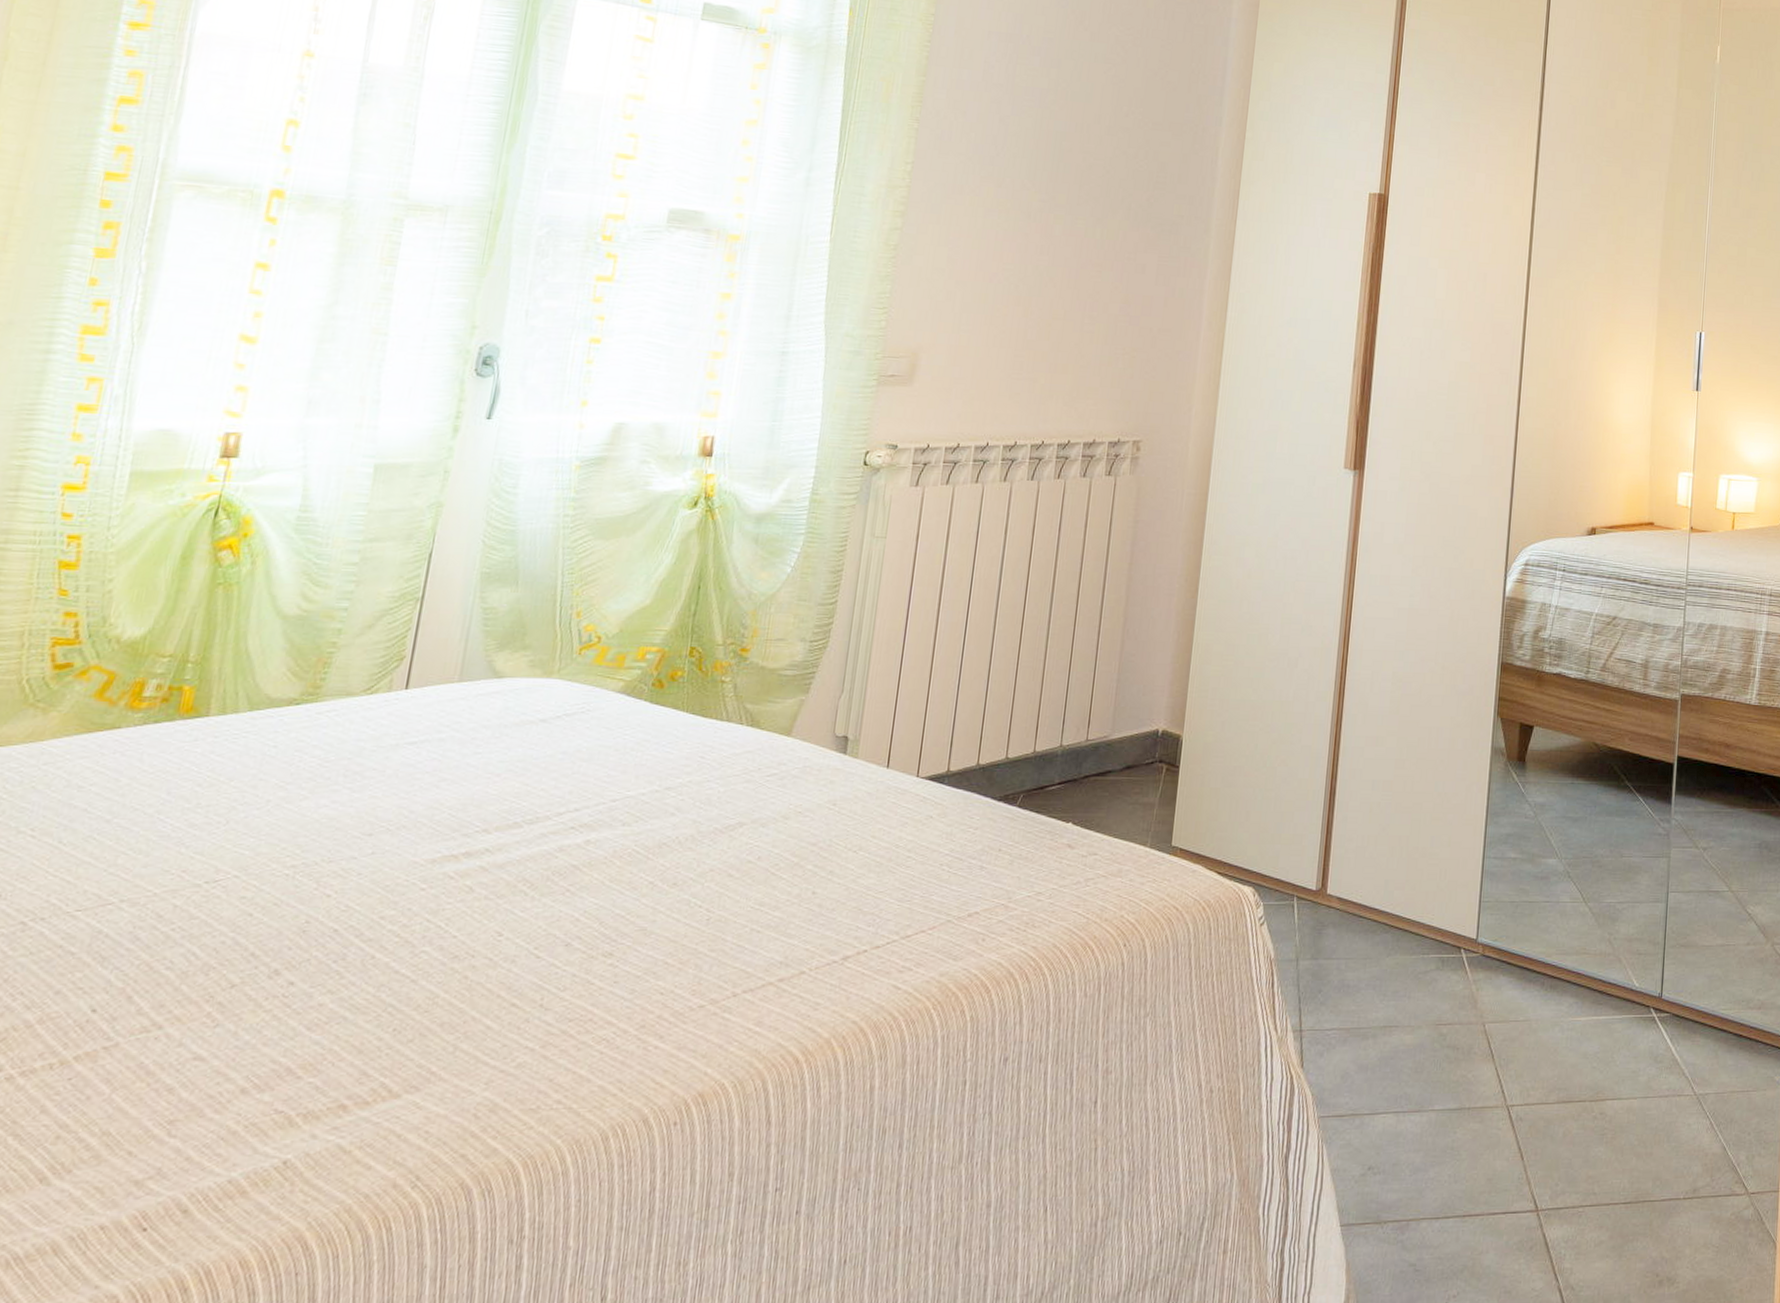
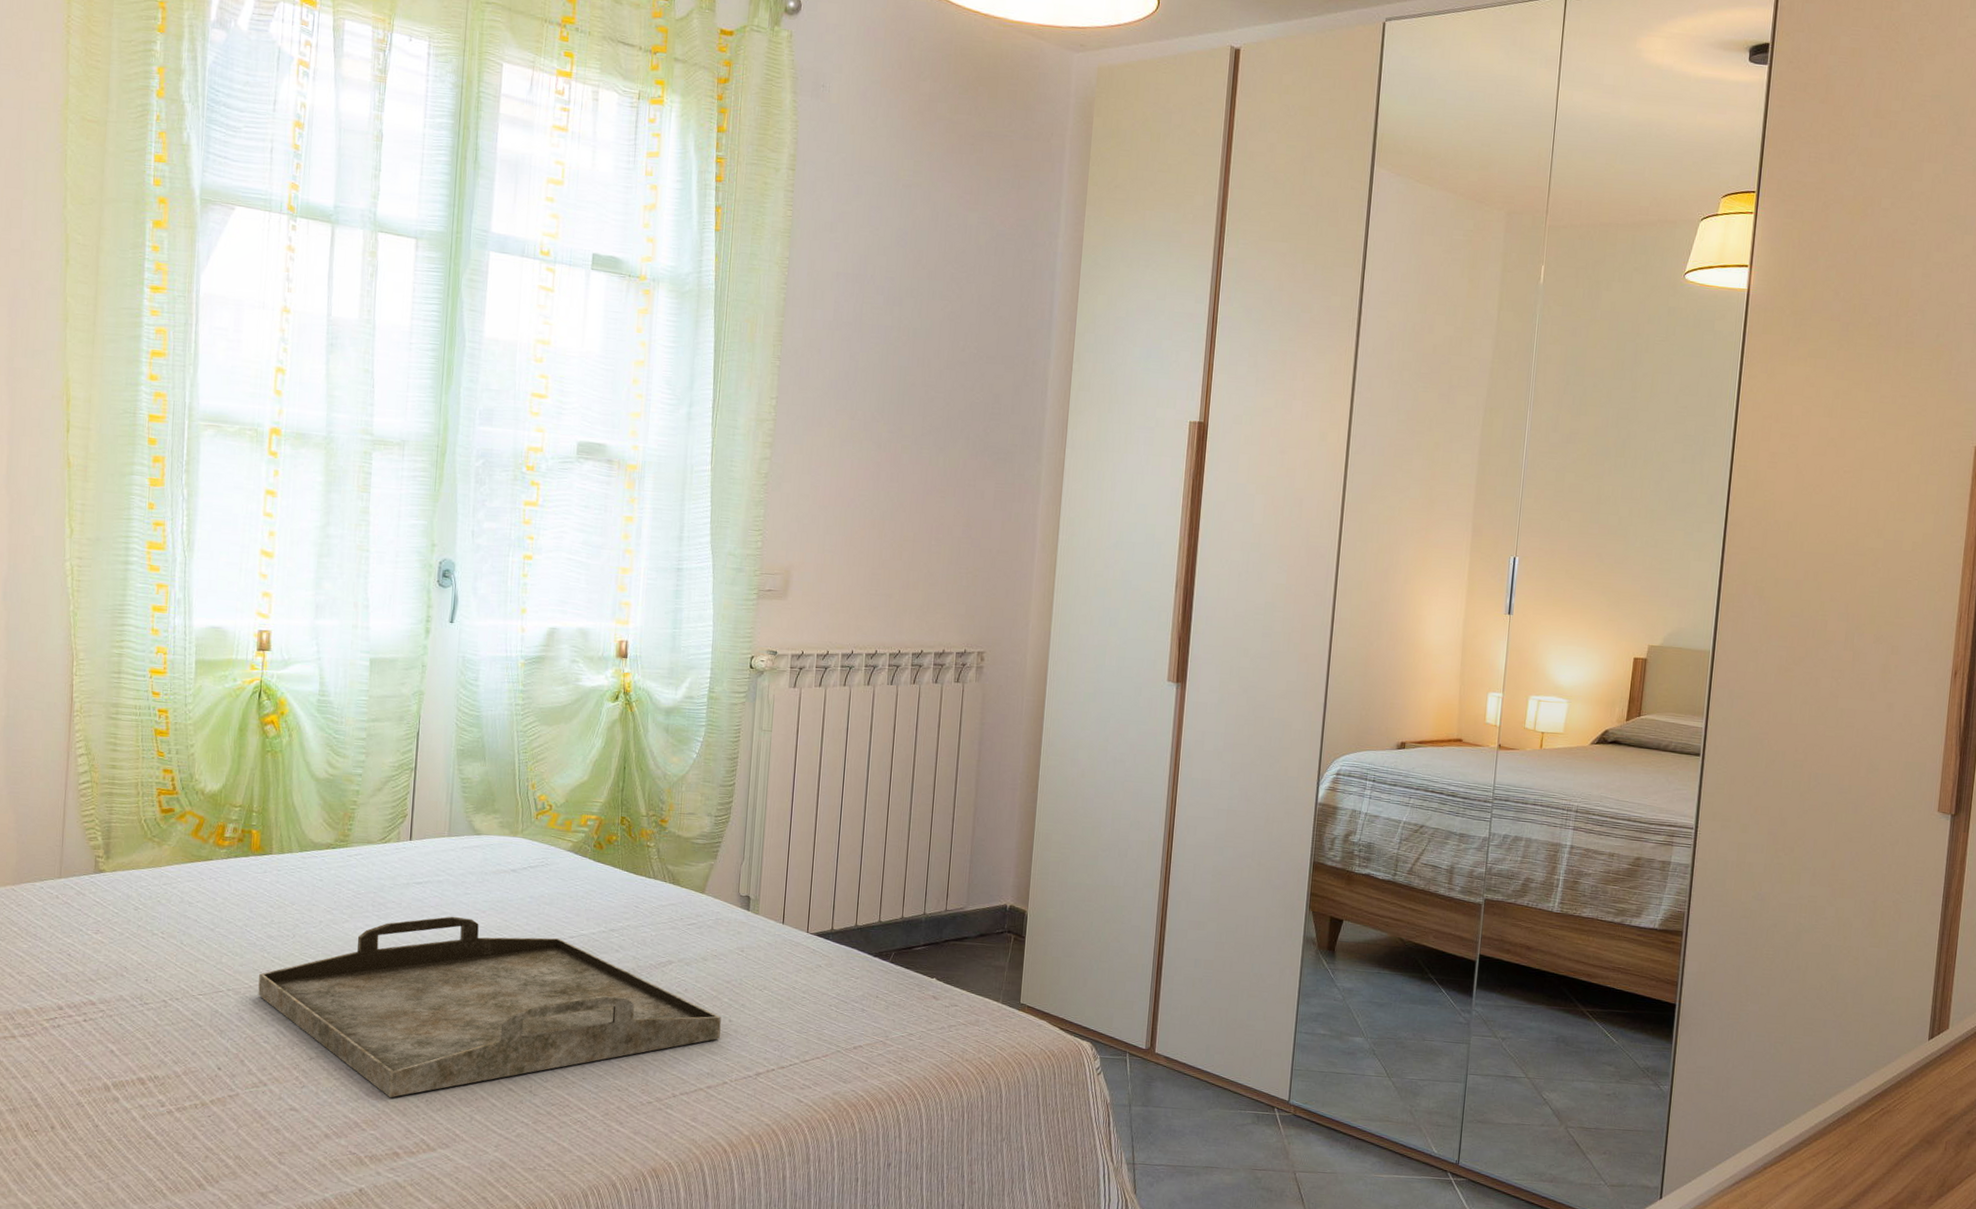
serving tray: none [165,783,803,1029] -> present [258,916,721,1097]

